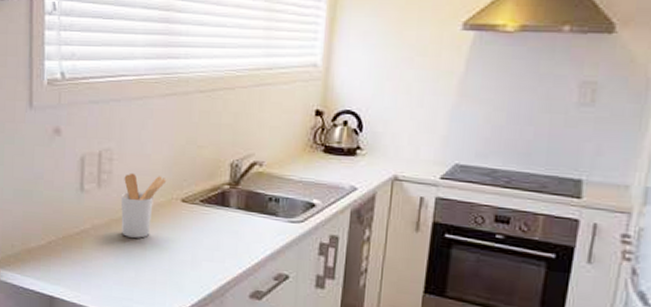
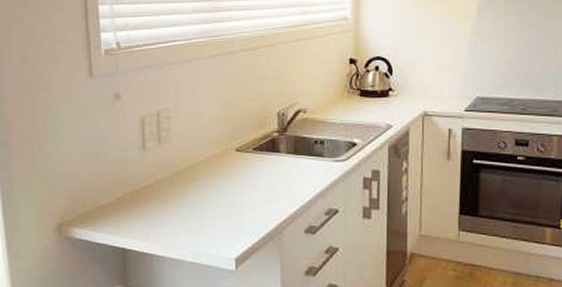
utensil holder: present [120,172,167,238] -> none [180,128,221,188]

